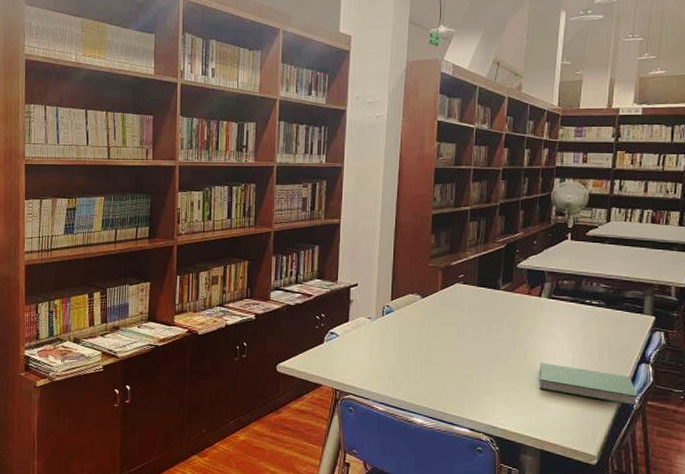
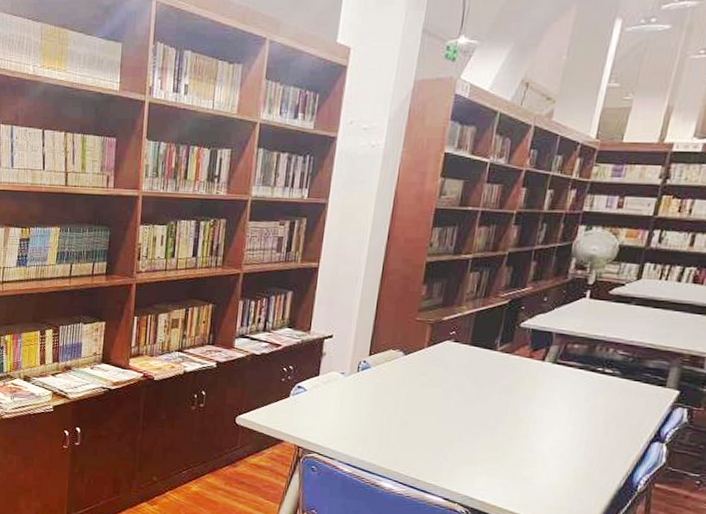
hardcover book: present [539,363,638,407] -> none [529,434,645,488]

